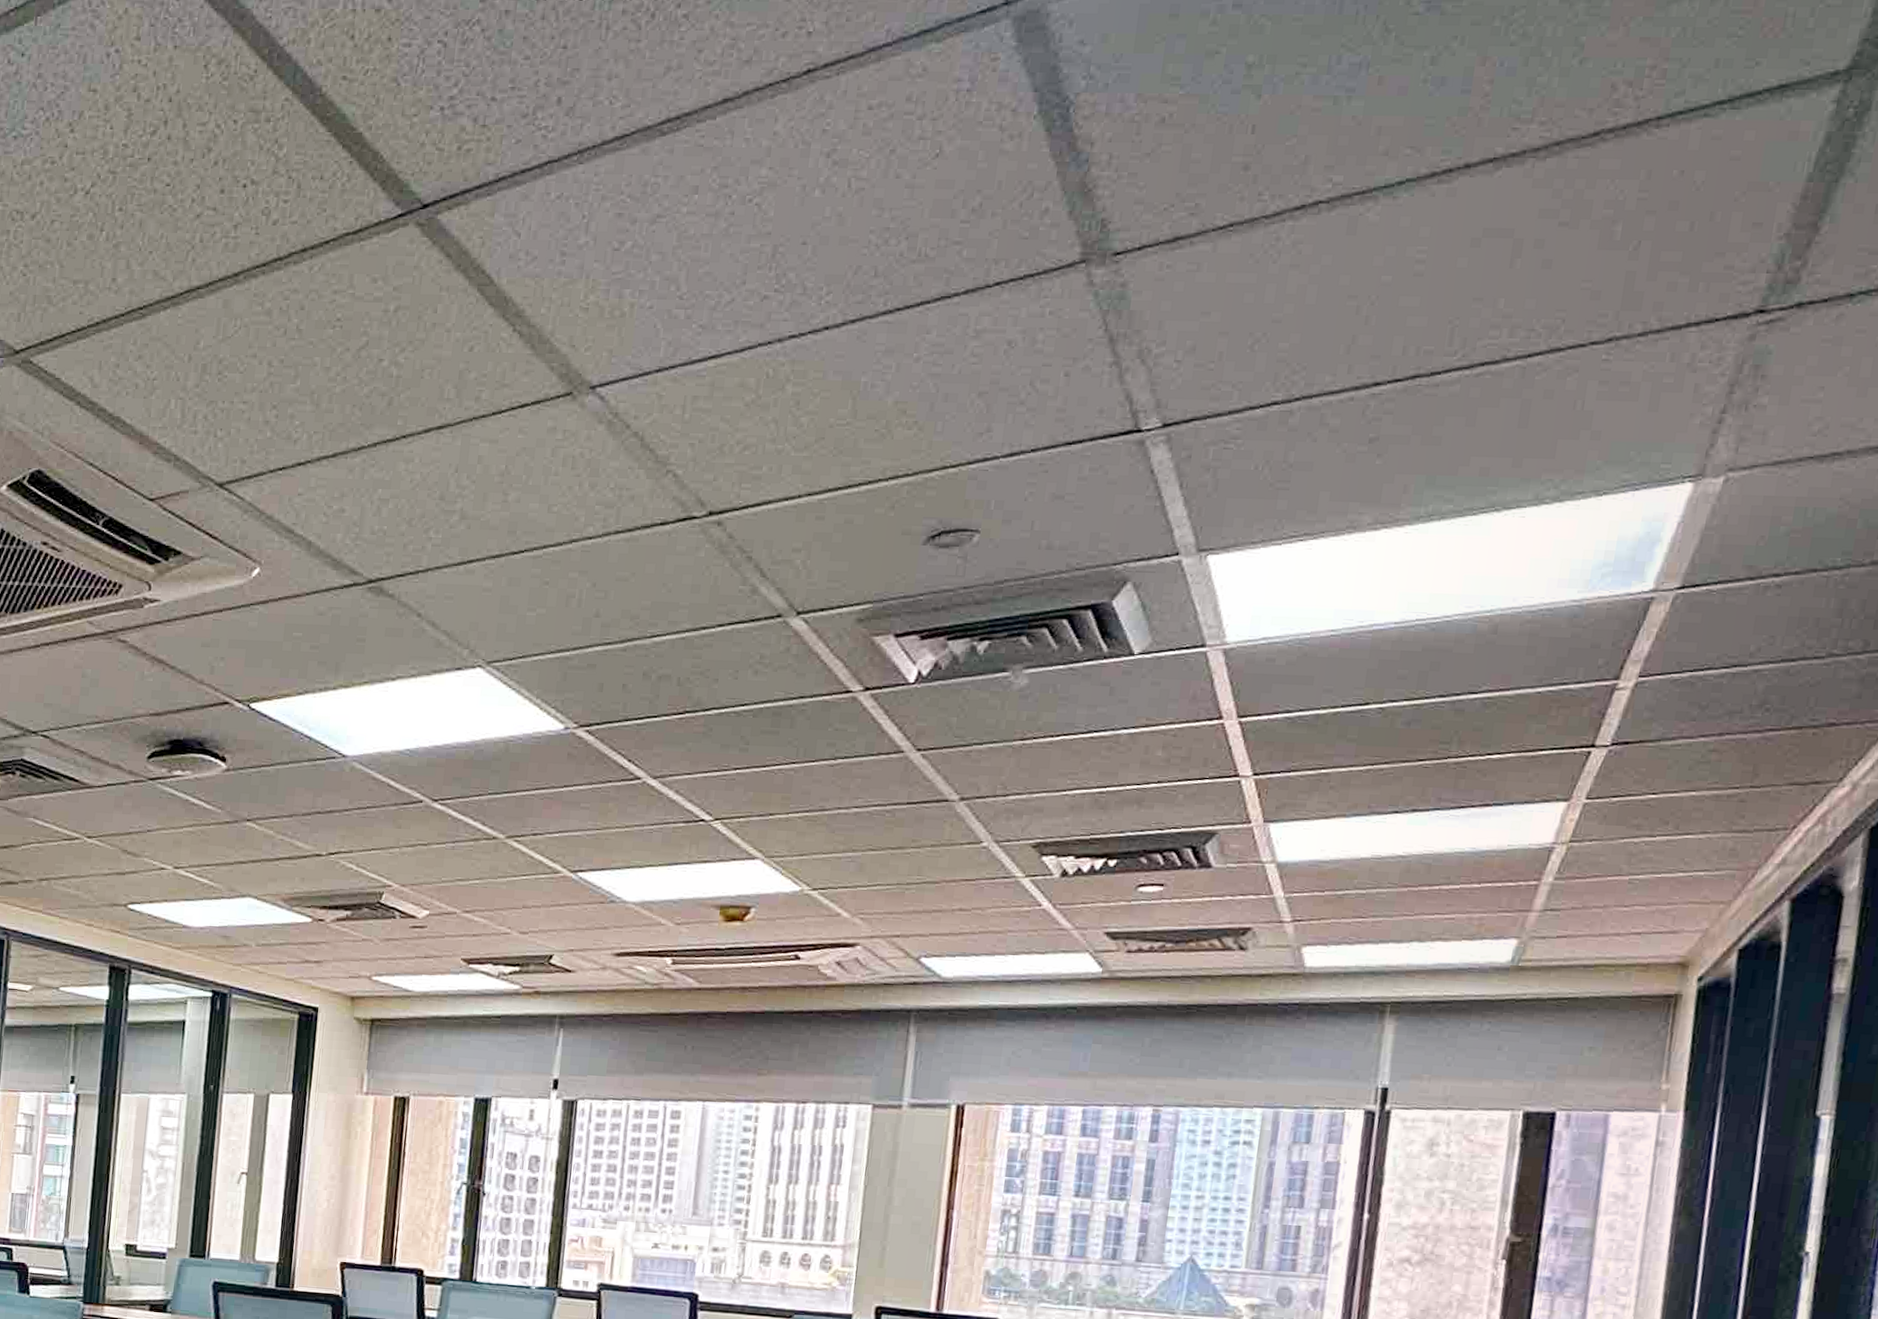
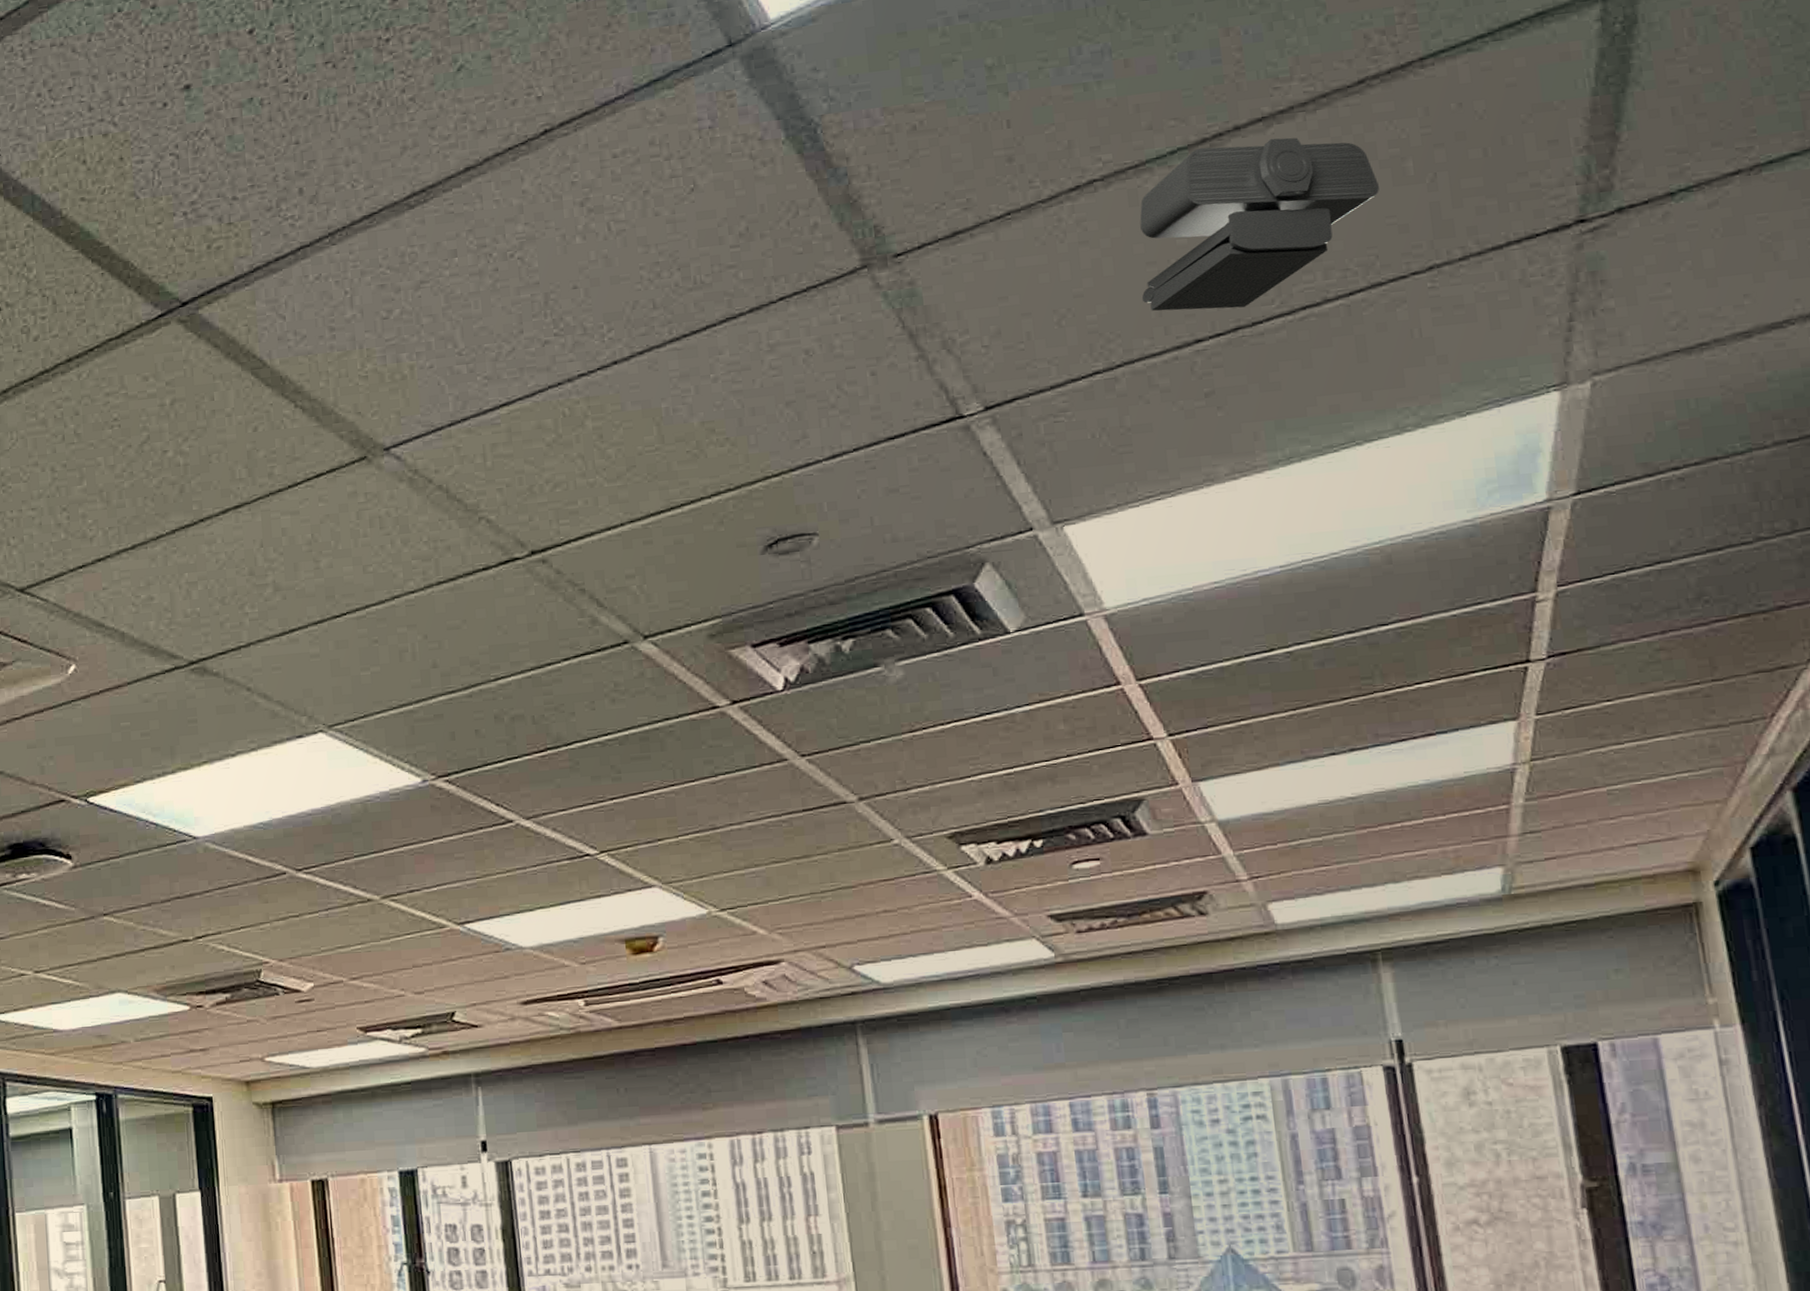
security camera: none [1334,182,1585,355] -> present [1140,137,1379,311]

